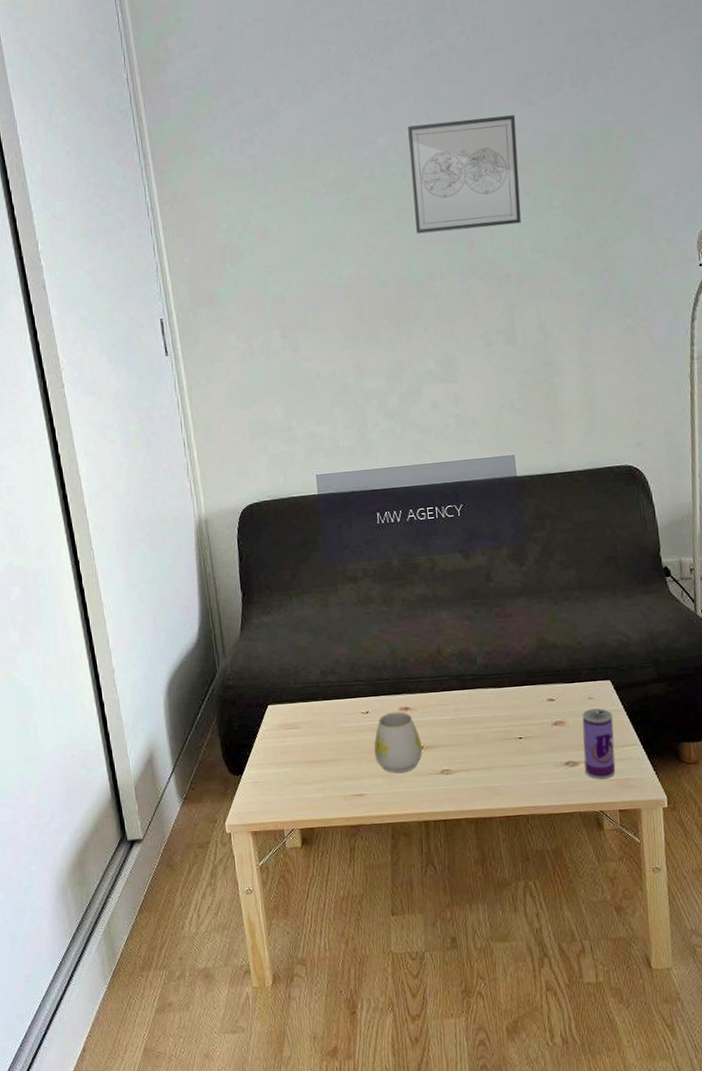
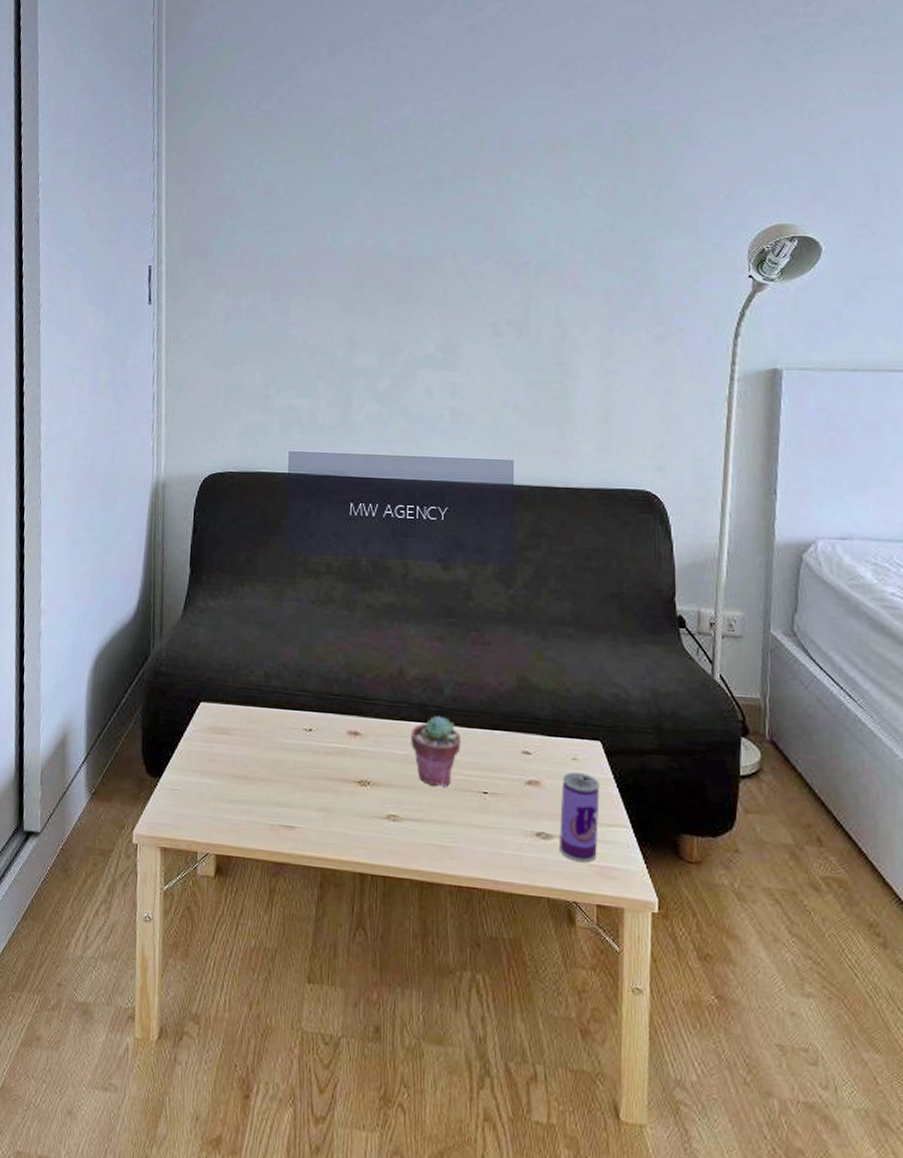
mug: present [374,712,423,774] -> none [312,734,368,810]
wall art: present [408,115,521,234] -> none [430,96,553,210]
potted succulent: none [453,681,496,741] -> present [411,715,461,787]

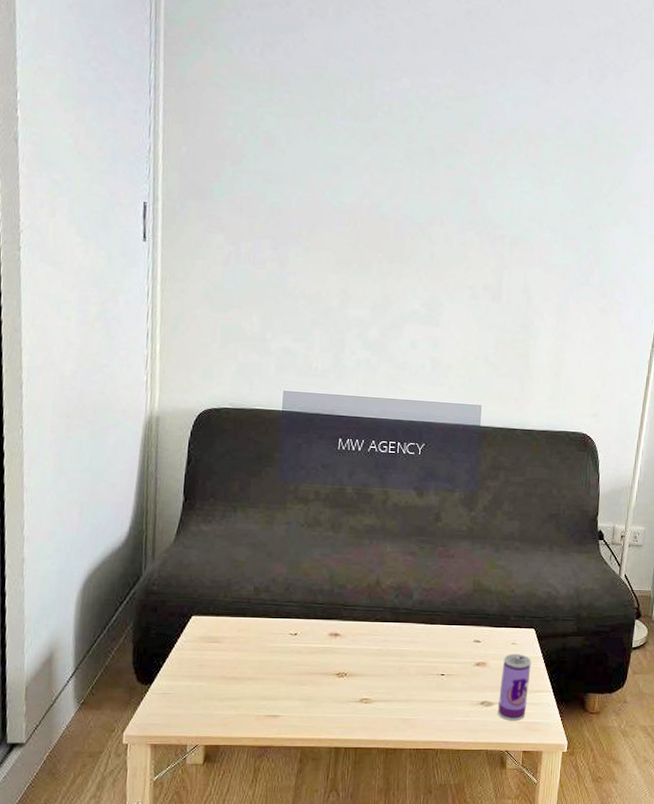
potted succulent: present [411,715,461,787] -> none [383,616,425,673]

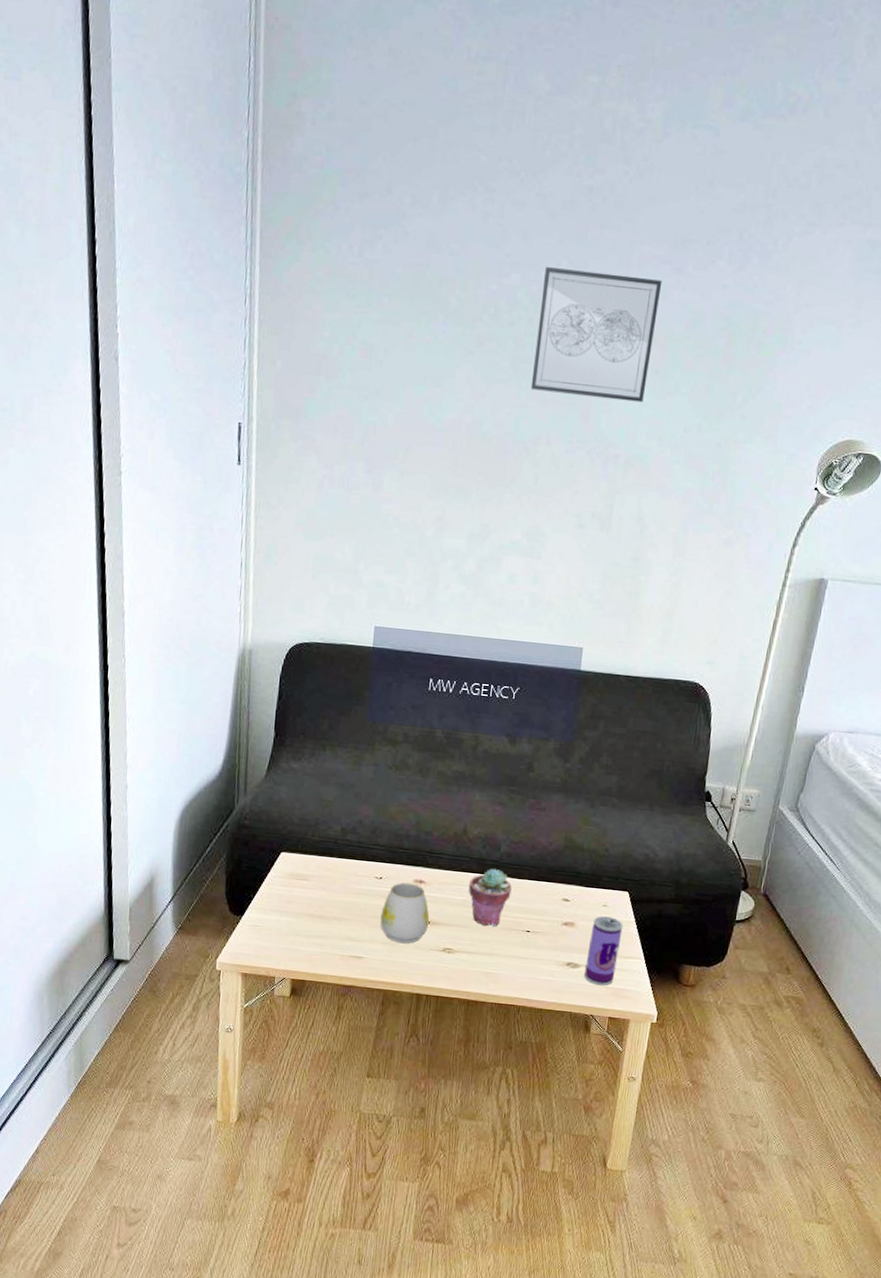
mug: none [296,637,346,698] -> present [380,882,430,944]
potted succulent: none [383,616,425,673] -> present [468,868,512,926]
wall art: none [423,74,535,191] -> present [530,267,663,403]

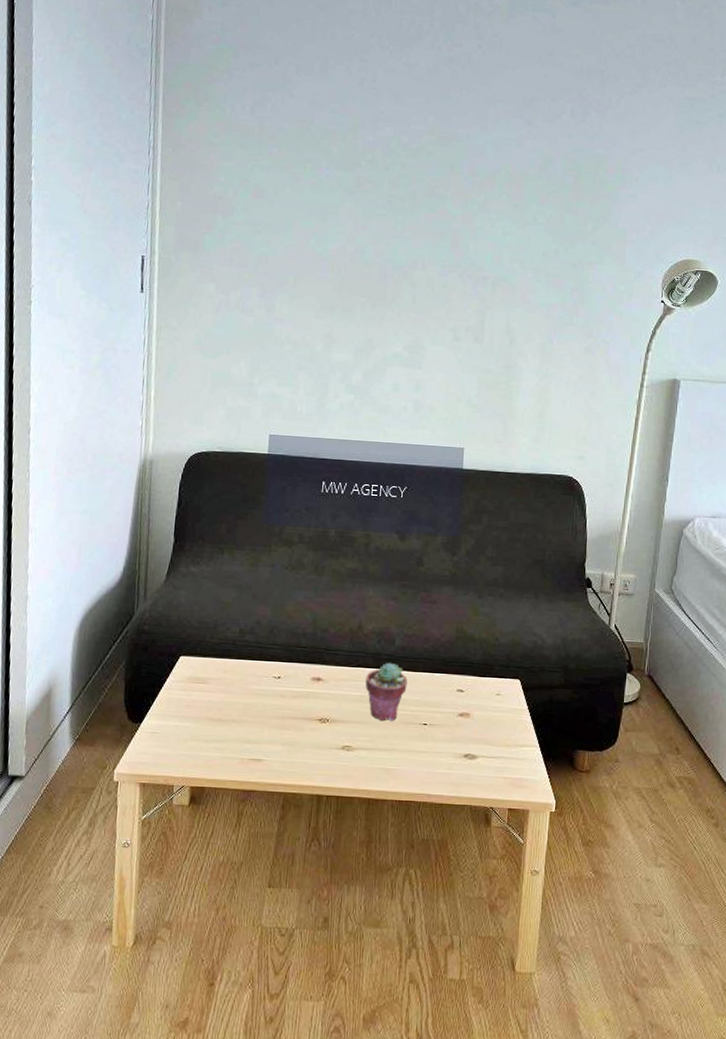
mug: present [380,882,430,944] -> none [279,681,328,744]
wall art: present [530,267,663,403] -> none [405,121,516,232]
beverage can: present [584,916,623,986] -> none [482,705,517,776]

